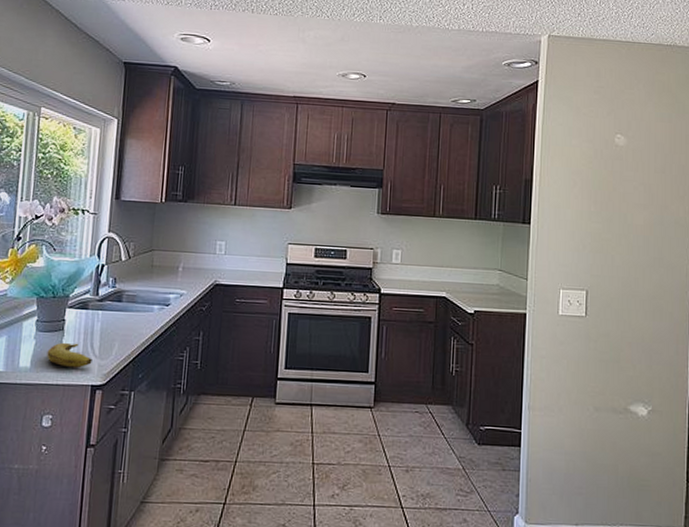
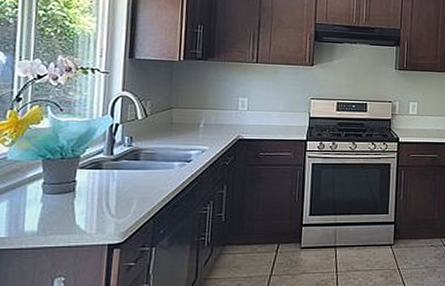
banana: present [47,342,92,368] -> none [56,203,108,229]

